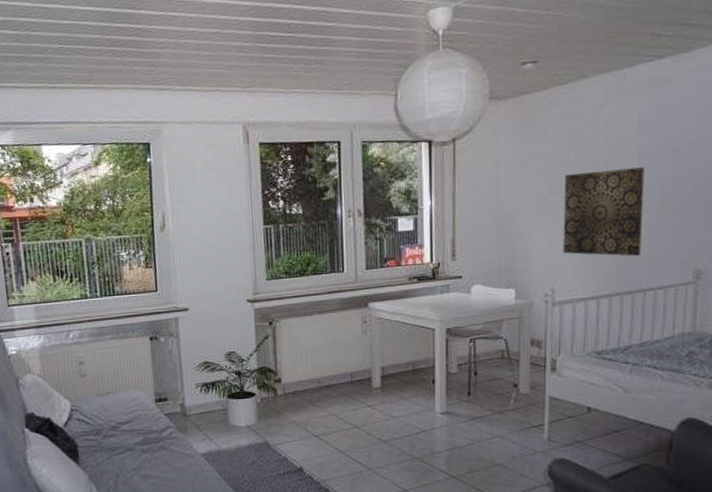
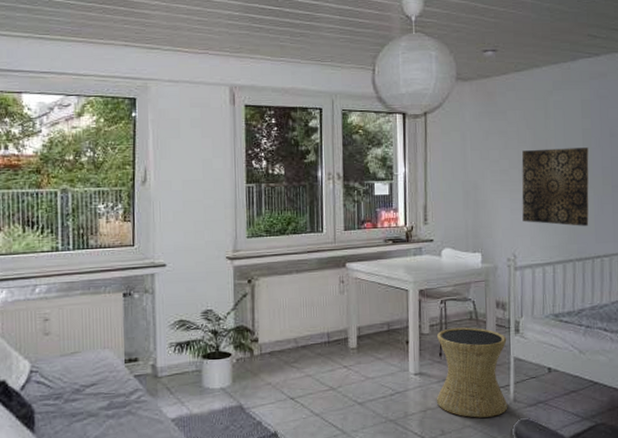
side table: none [464,366,542,457] -> present [436,327,508,418]

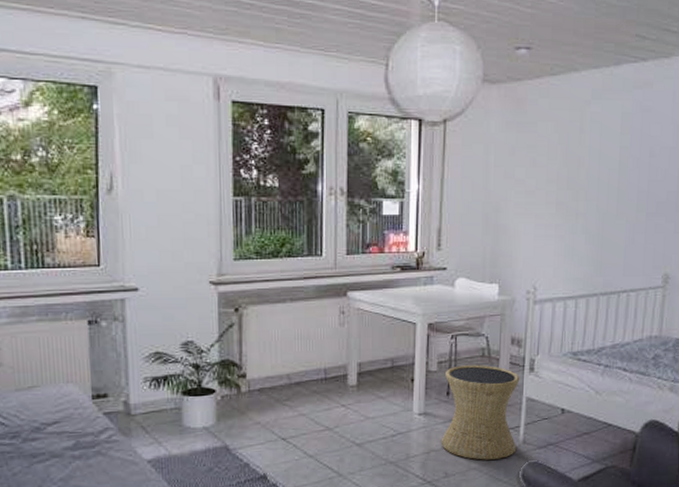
wall art: present [521,147,589,226] -> none [546,168,625,257]

